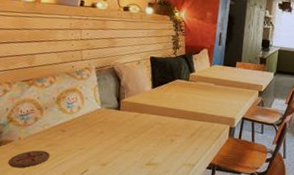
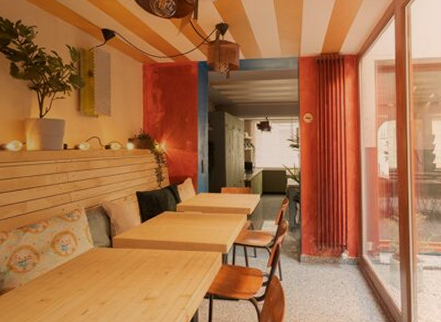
coaster: present [8,150,50,168] -> none [13,295,50,314]

